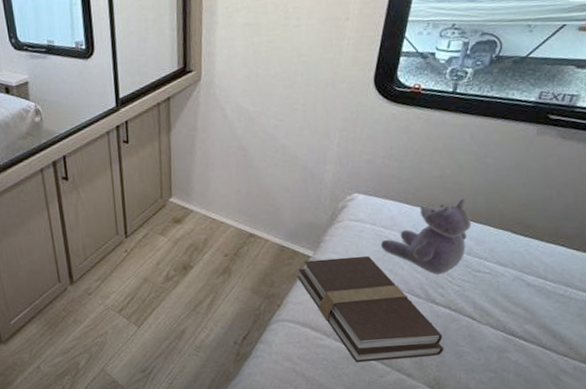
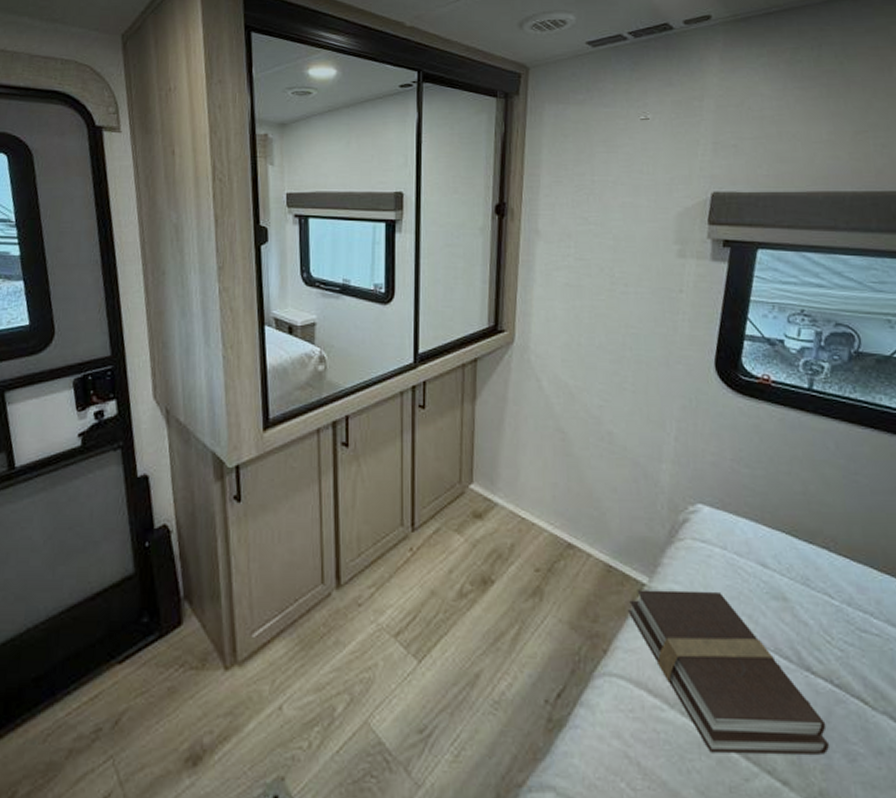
stuffed animal: present [381,198,472,275] -> none [735,525,848,629]

